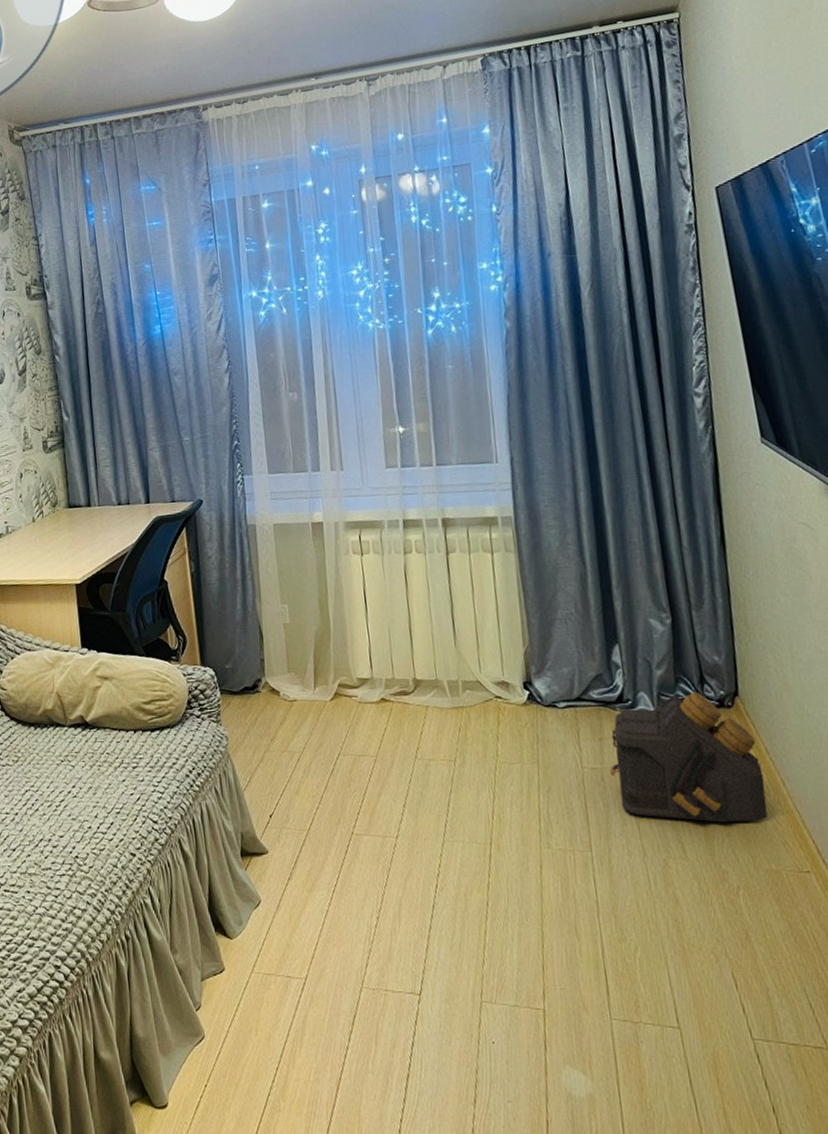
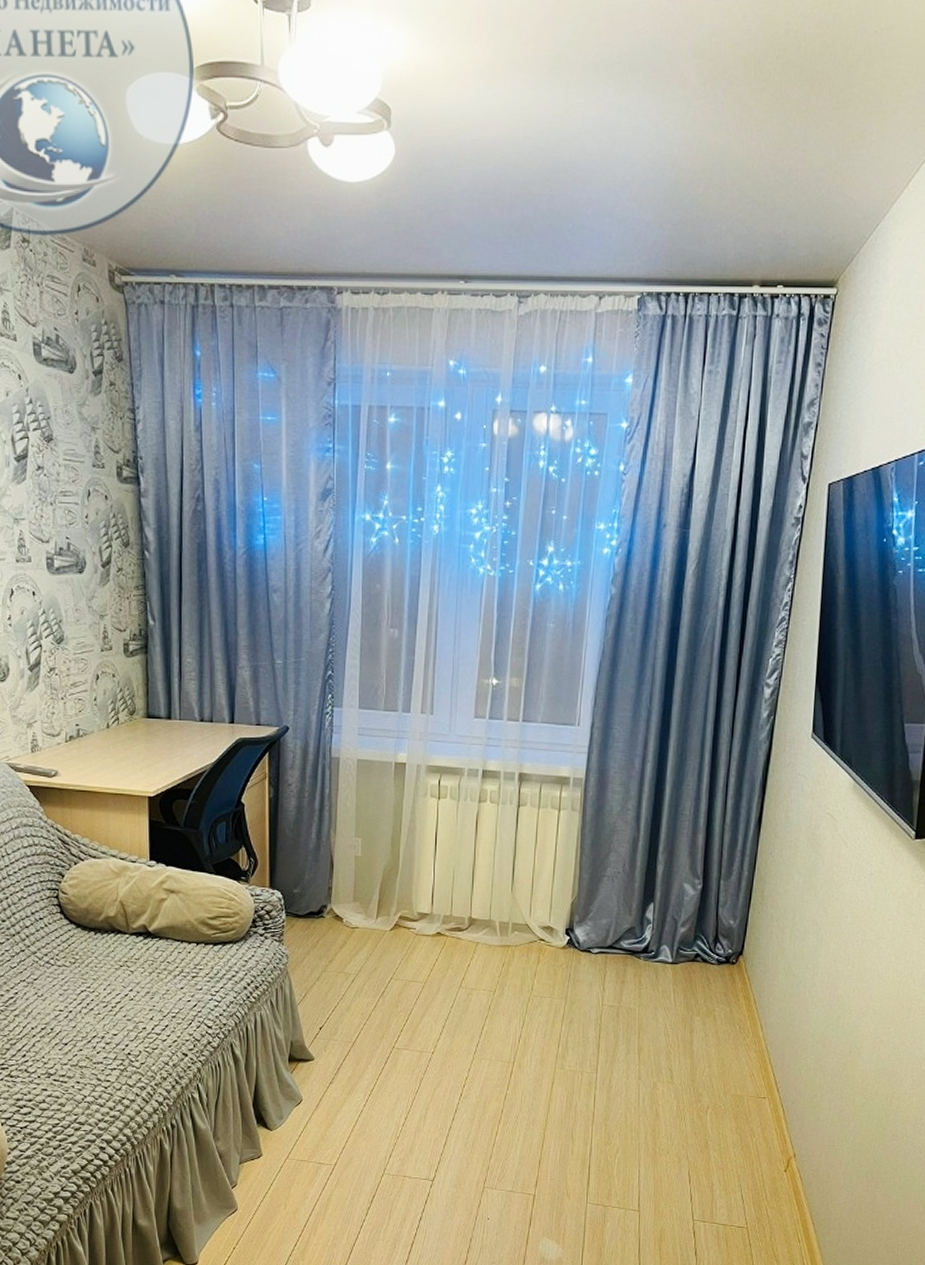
backpack: present [609,691,768,823] -> none [624,948,748,1057]

